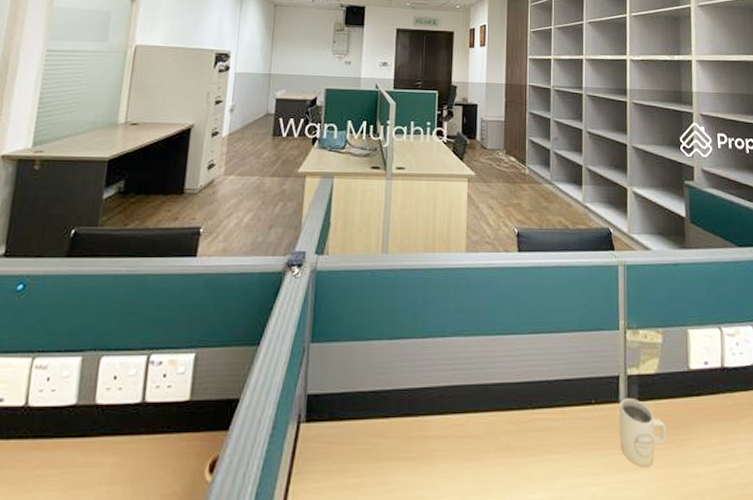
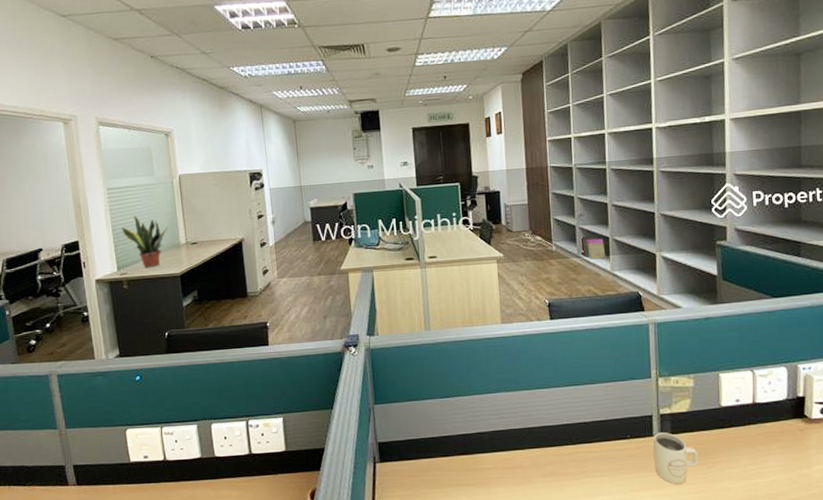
potted plant: none [51,84,110,148] -> present [121,215,170,269]
books: none [553,161,579,188] -> present [579,235,606,259]

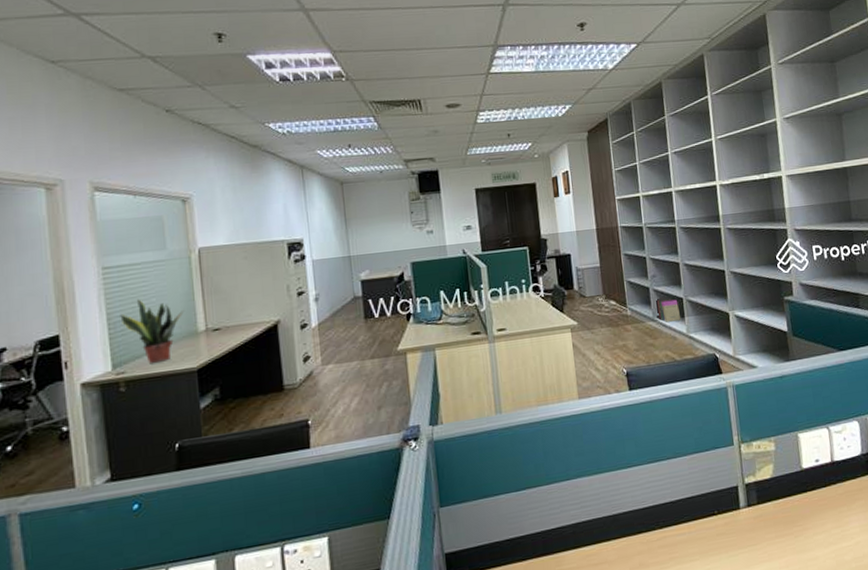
mug: present [652,432,699,484] -> none [740,503,787,560]

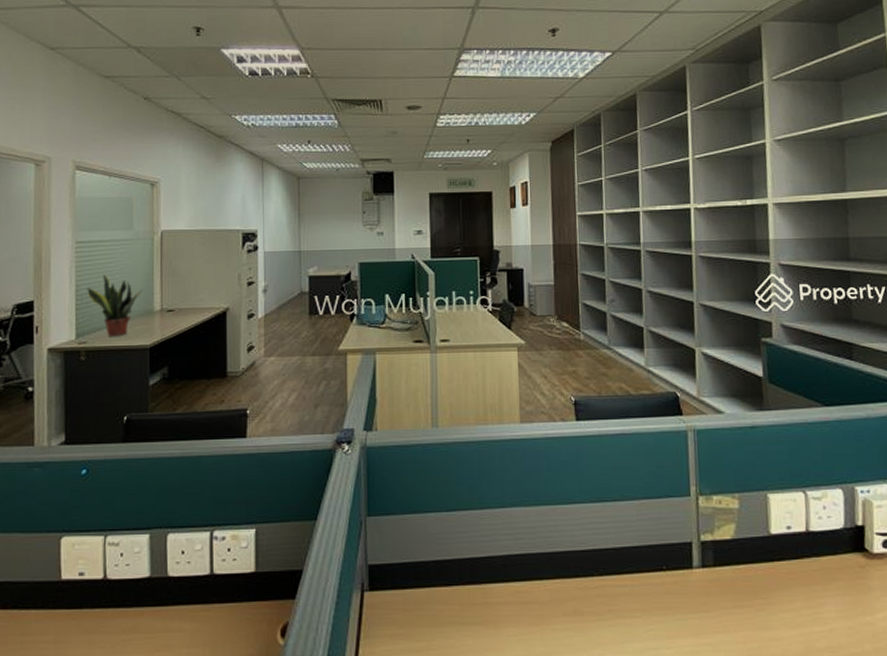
books: present [654,296,682,323] -> none [610,324,640,352]

